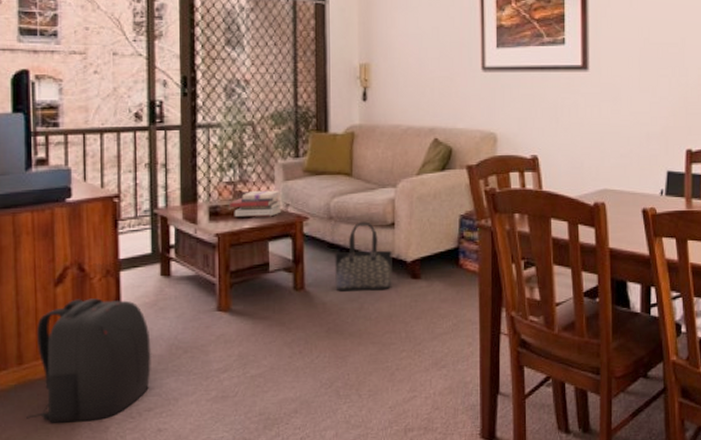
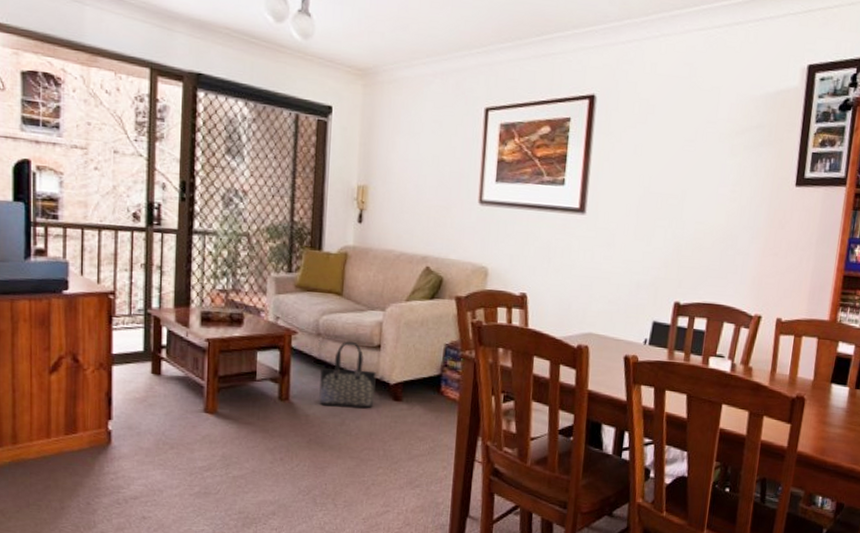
backpack: present [26,298,152,425] -> none [19,387,140,504]
books: present [230,190,282,217] -> none [221,300,272,328]

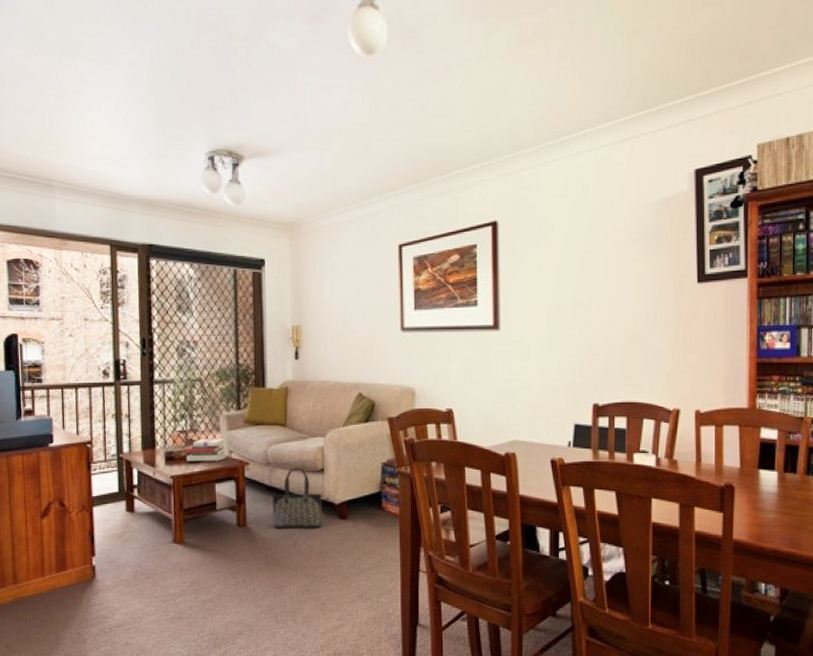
books: none [221,300,272,328] -> present [182,438,226,462]

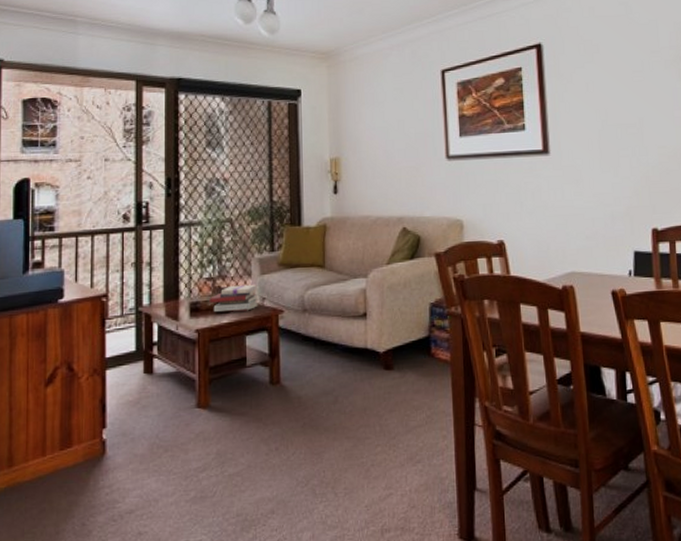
tote bag: present [271,467,322,529] -> none [308,313,366,385]

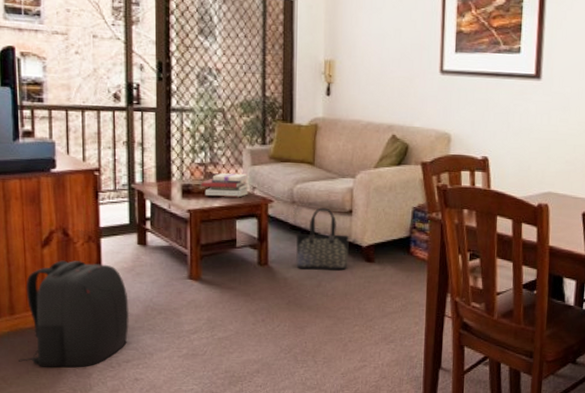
backpack: none [14,398,134,529] -> present [19,260,130,368]
tote bag: none [308,313,366,385] -> present [295,207,349,271]

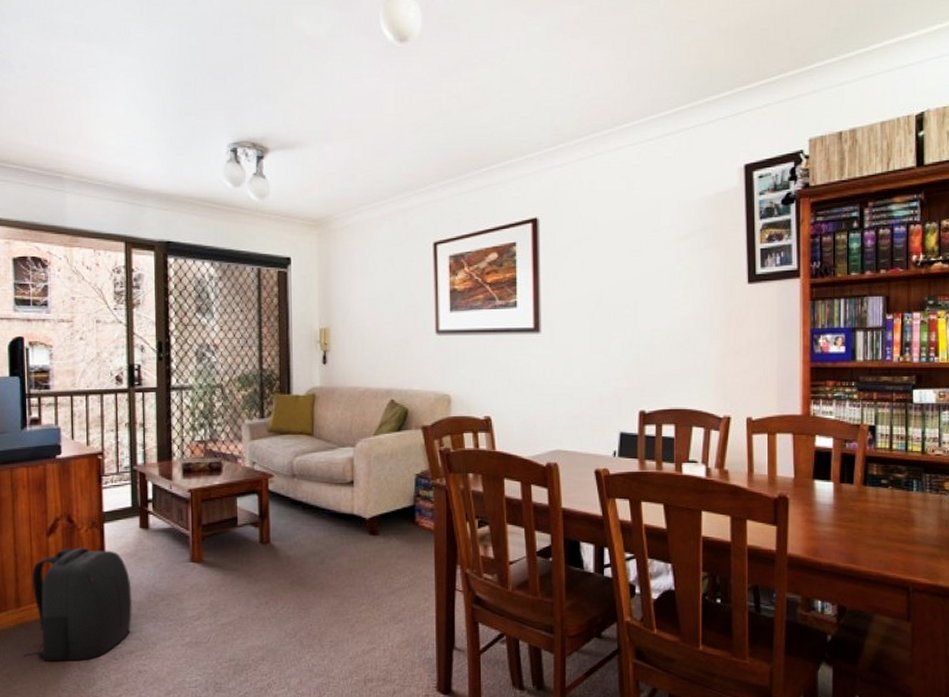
books: present [201,172,249,198] -> none [201,449,249,474]
tote bag: present [295,207,349,271] -> none [297,479,352,546]

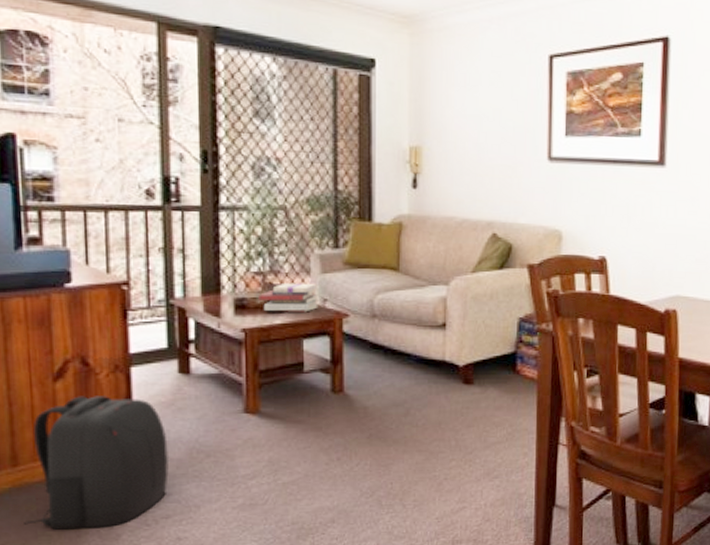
books: none [201,449,249,474] -> present [258,282,318,312]

